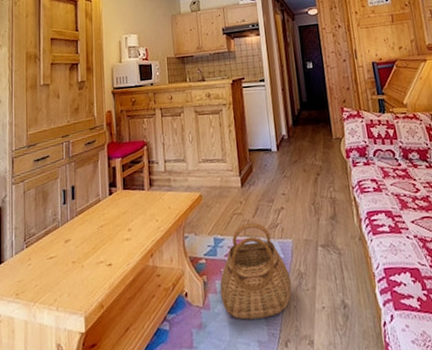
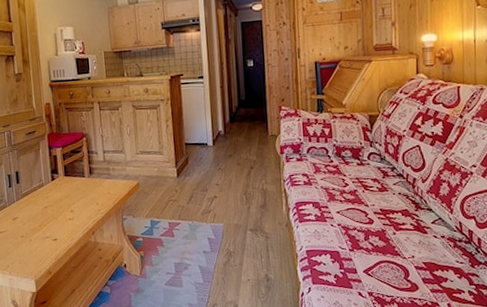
basket: present [219,222,292,320] -> none [155,208,220,287]

